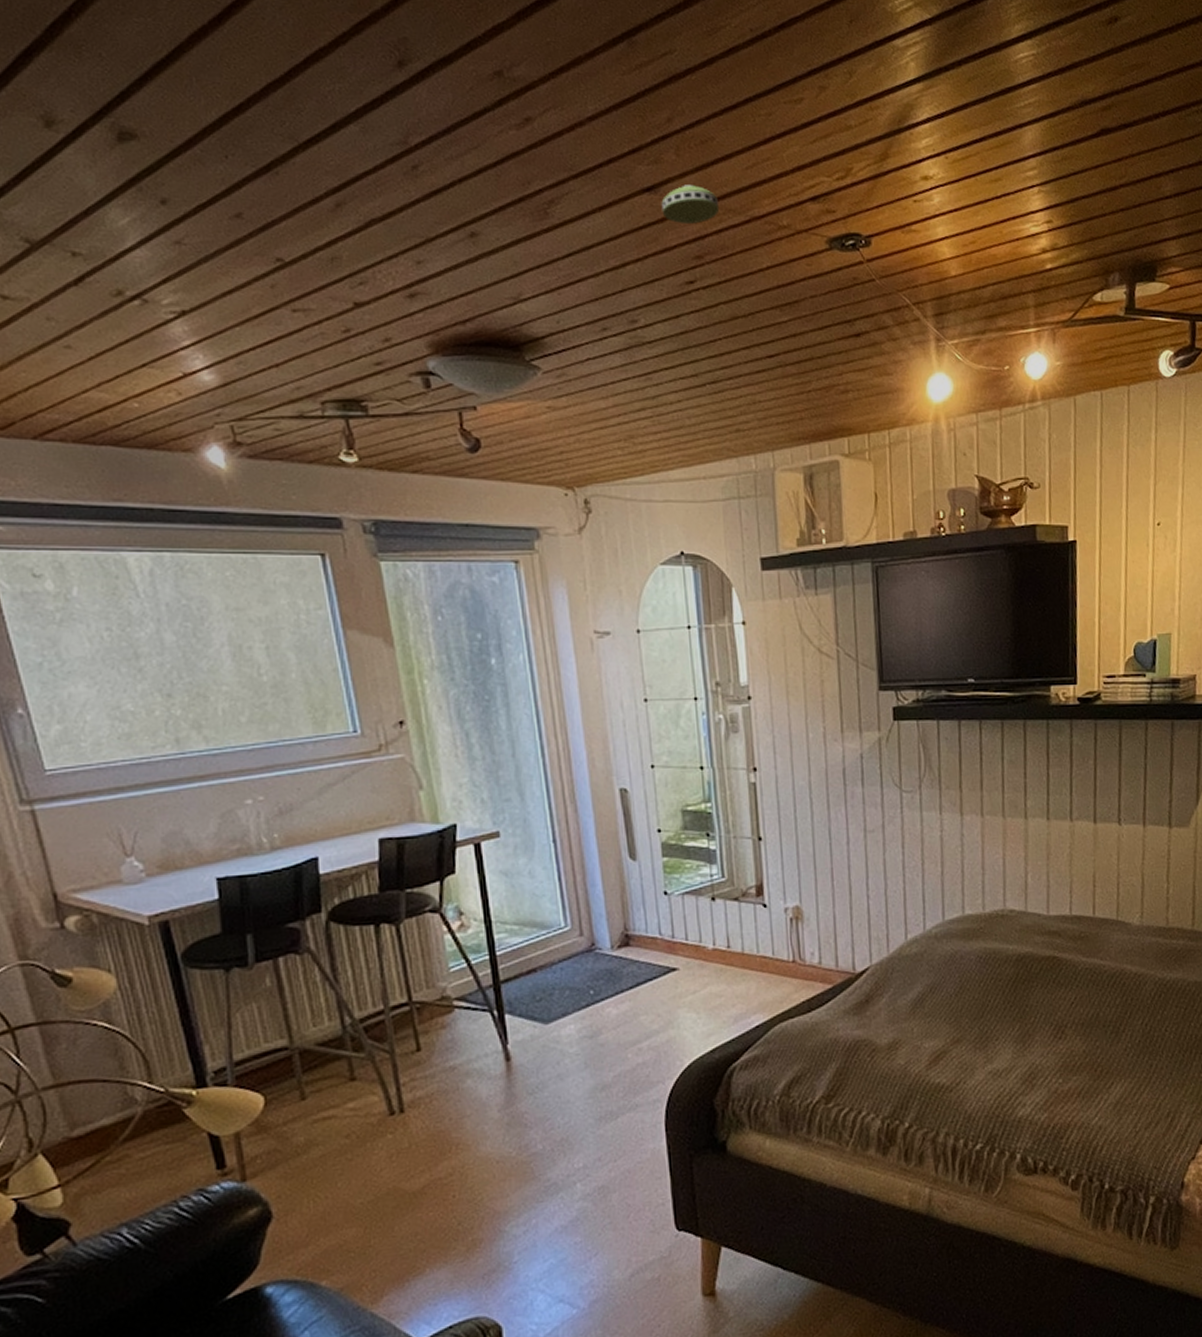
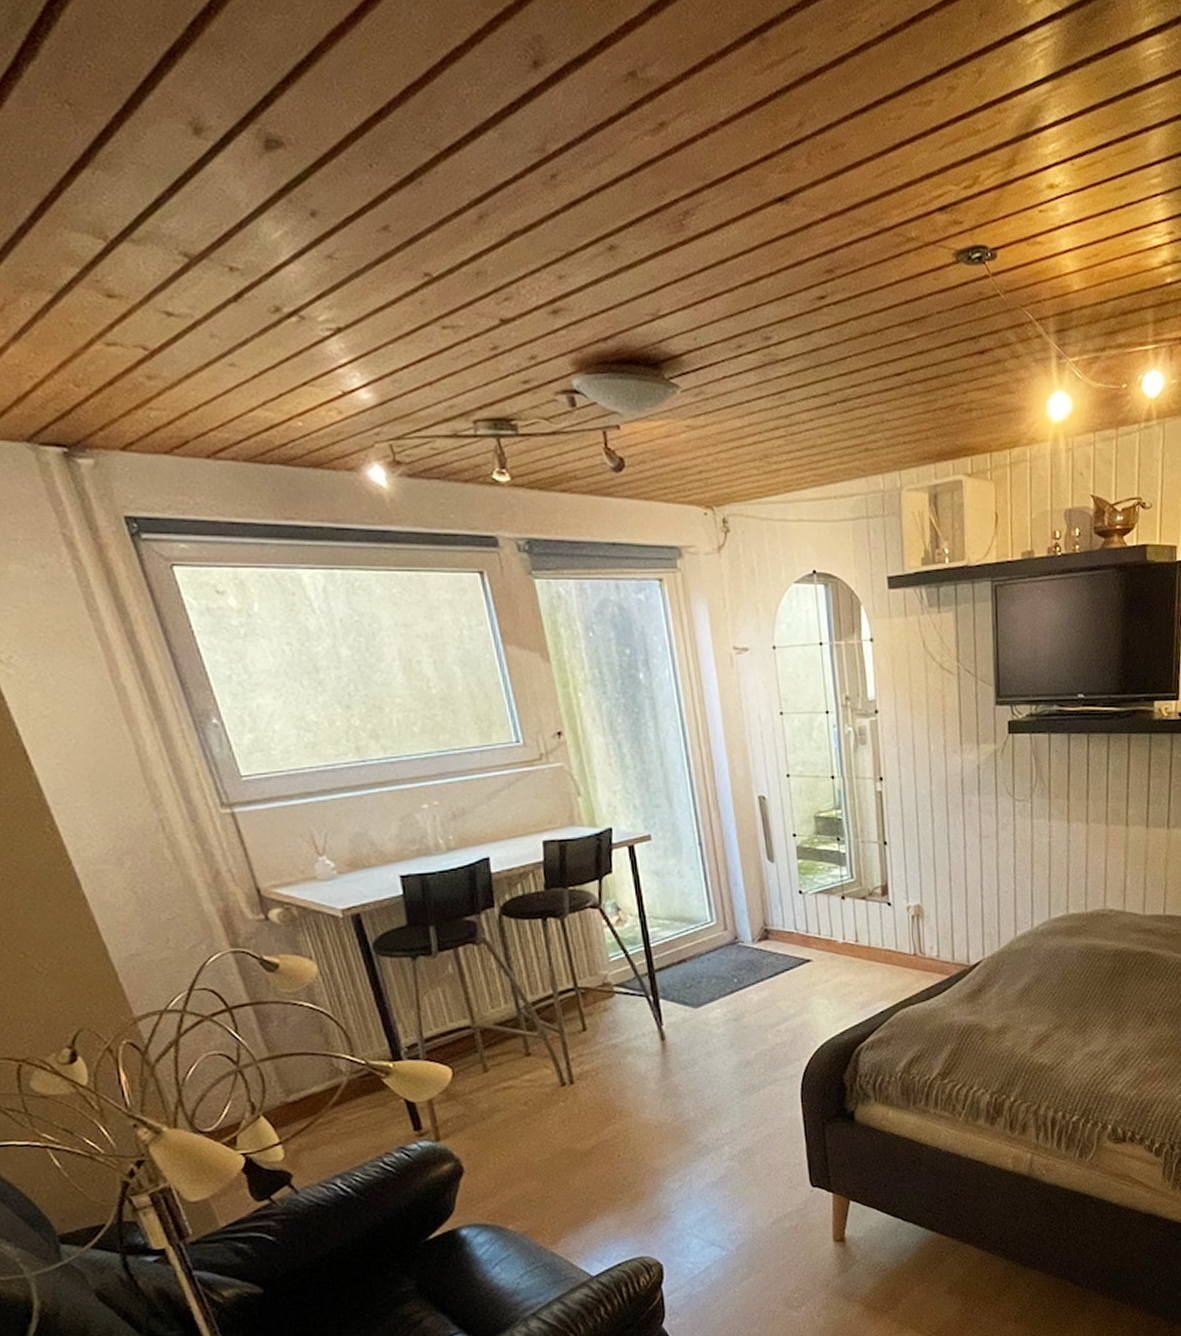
smoke detector: present [661,185,720,225] -> none [793,194,850,237]

